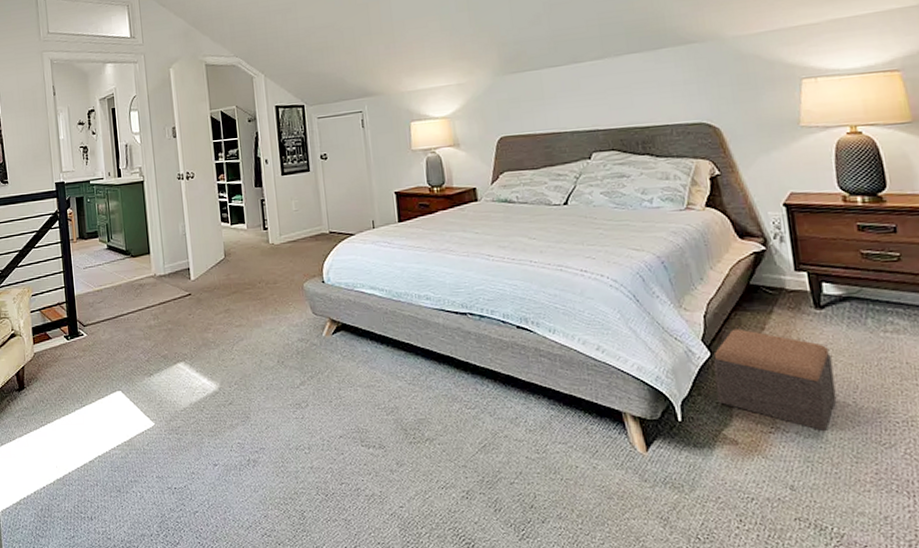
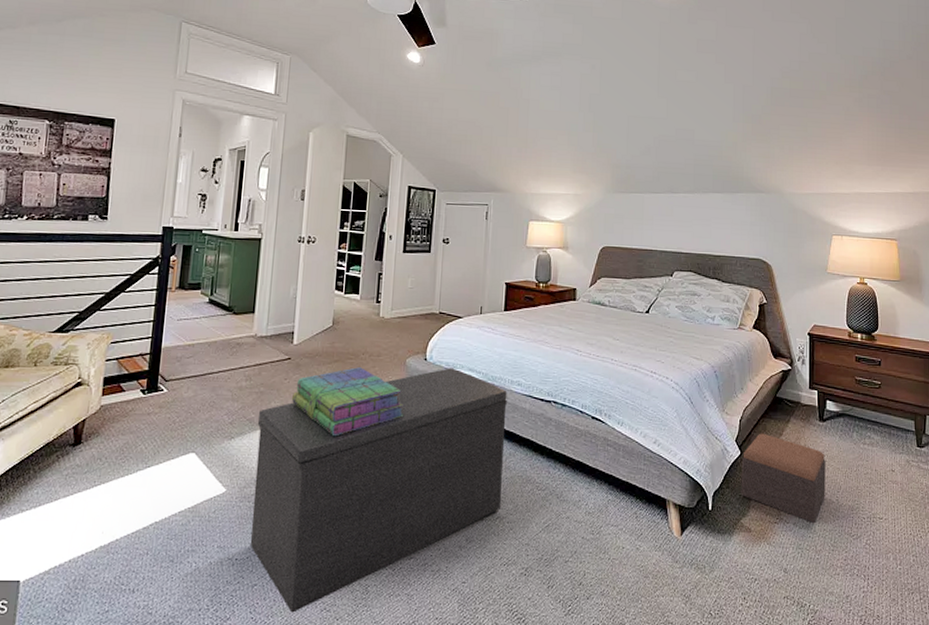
bench: none [170,288,428,538] -> present [250,368,507,613]
stack of books: none [198,296,311,367] -> present [291,367,405,437]

